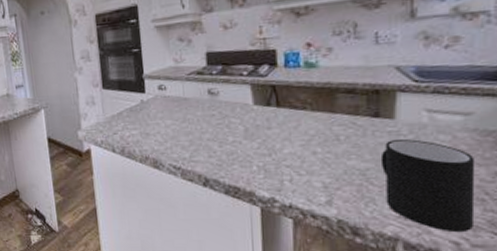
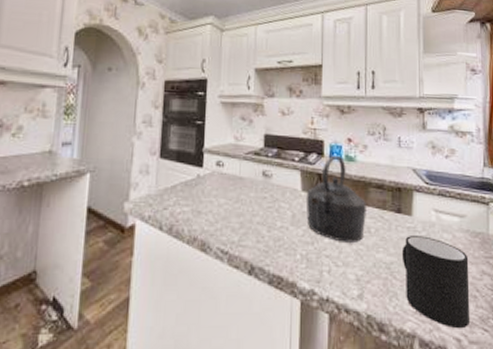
kettle: none [258,63,333,152] -> present [305,155,366,242]

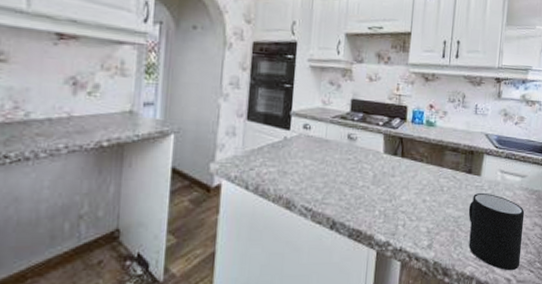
kettle: present [305,155,366,242] -> none [386,120,442,200]

